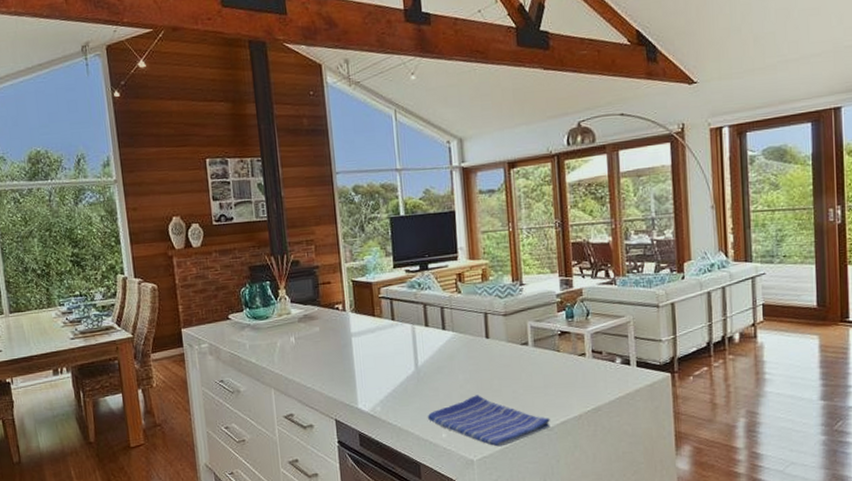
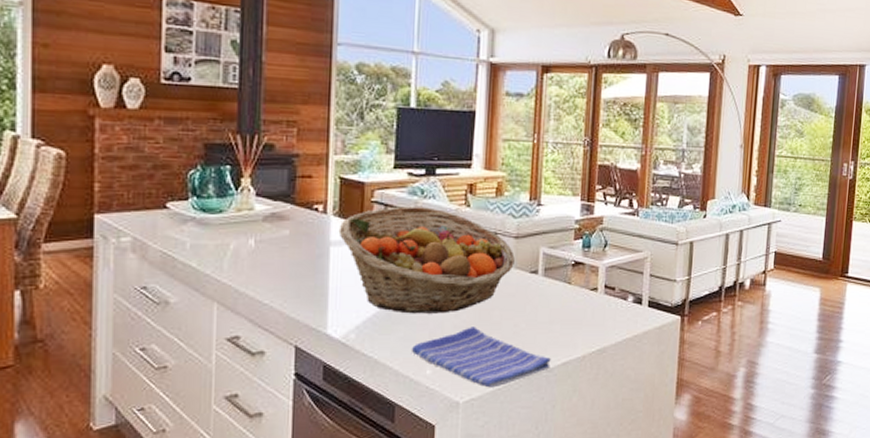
fruit basket: none [356,297,506,388] -> present [338,206,515,314]

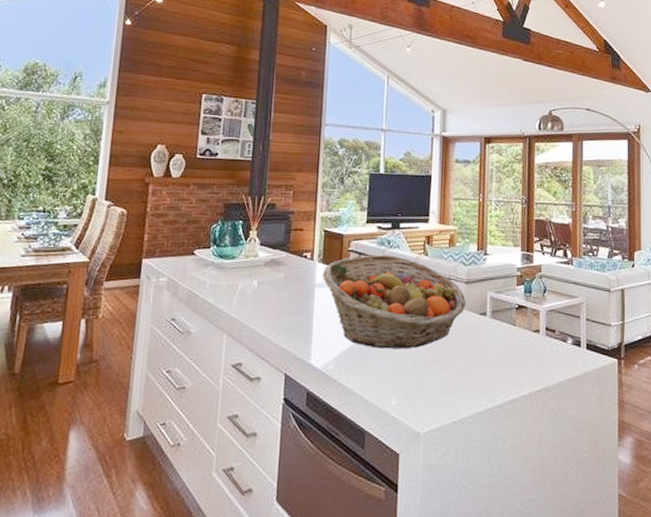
dish towel: present [411,327,551,388] -> none [379,362,500,421]

